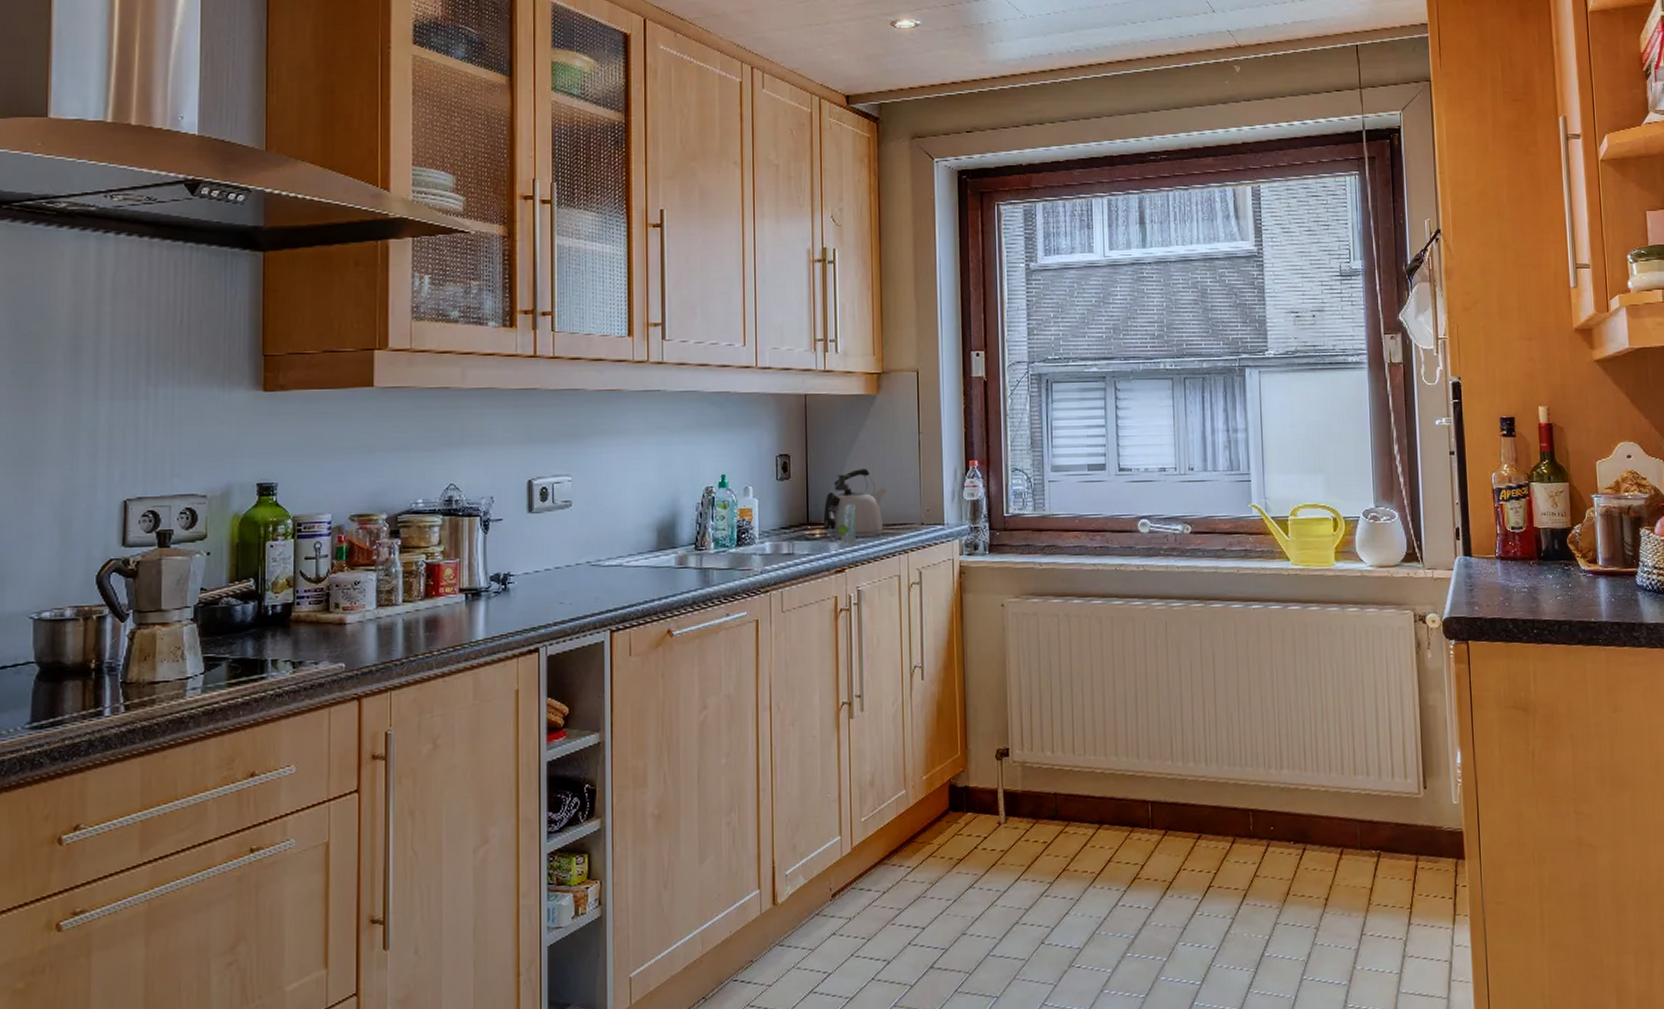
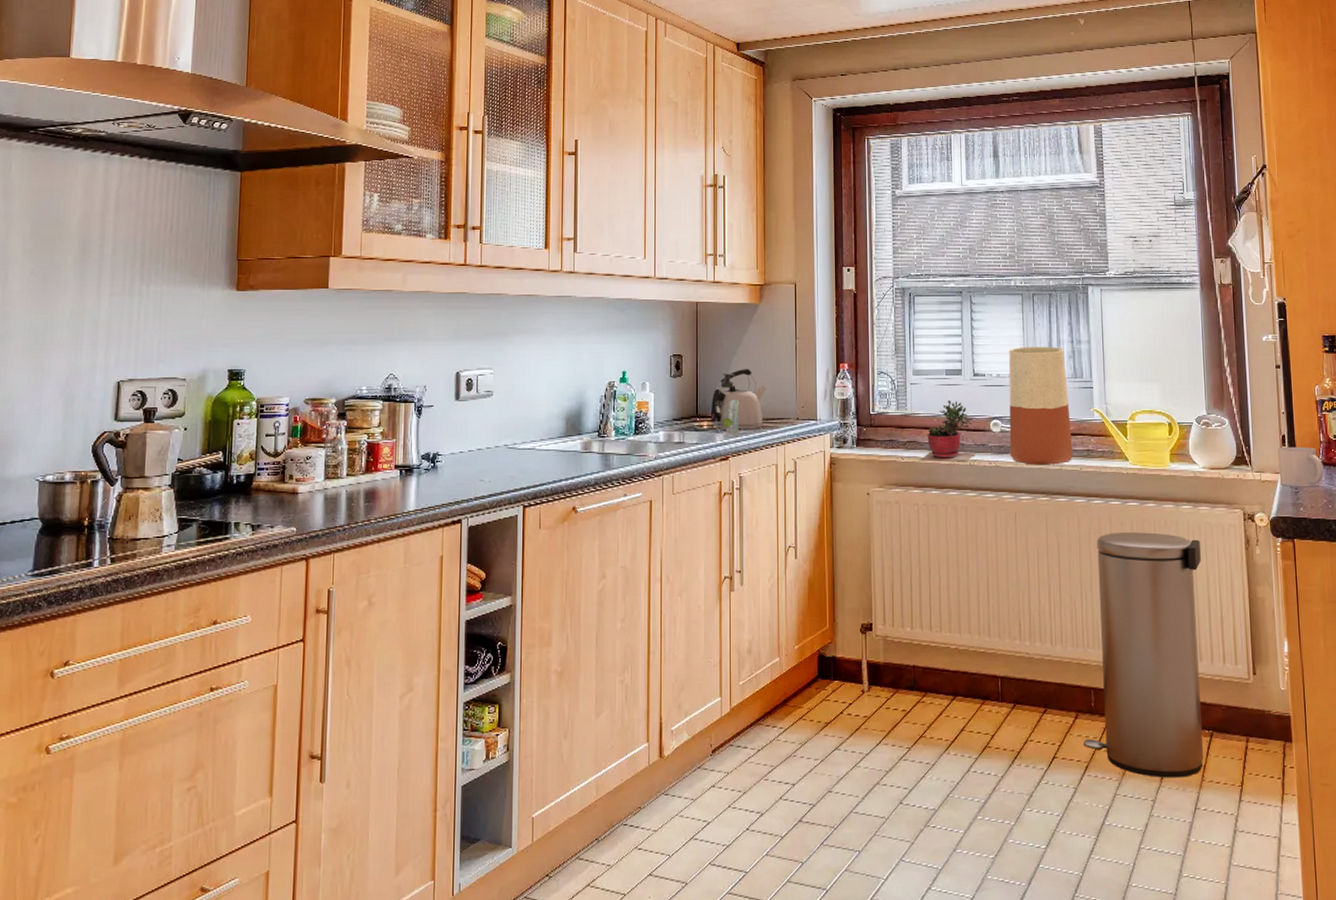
succulent plant: none [1059,499,1122,568] -> present [919,400,975,463]
vase: none [1157,436,1229,568] -> present [1008,346,1073,465]
pedal bin: none [1241,638,1371,903] -> present [1083,532,1204,778]
mug: none [1451,539,1501,585] -> present [1278,446,1324,487]

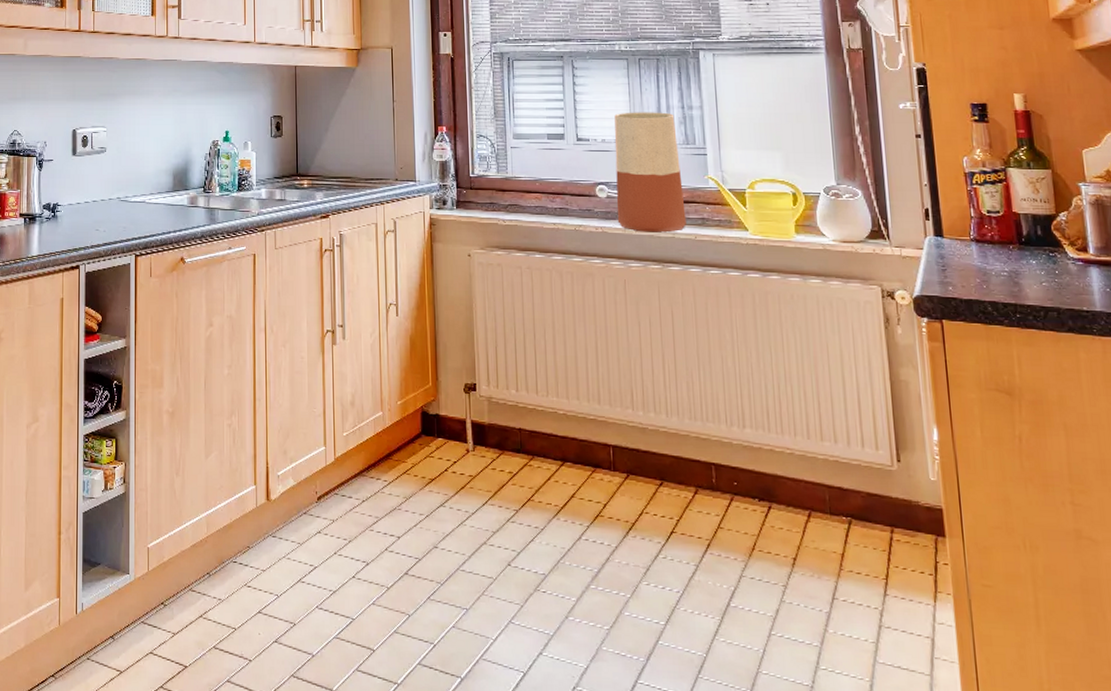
kettle: present [710,368,767,430] -> none [310,129,366,189]
soap dispenser: present [715,373,739,436] -> none [315,134,339,195]
succulent plant: present [919,400,975,463] -> none [521,165,581,228]
pedal bin: present [1083,532,1204,778] -> none [704,304,842,565]
mug: present [1278,446,1324,487] -> none [920,221,977,265]

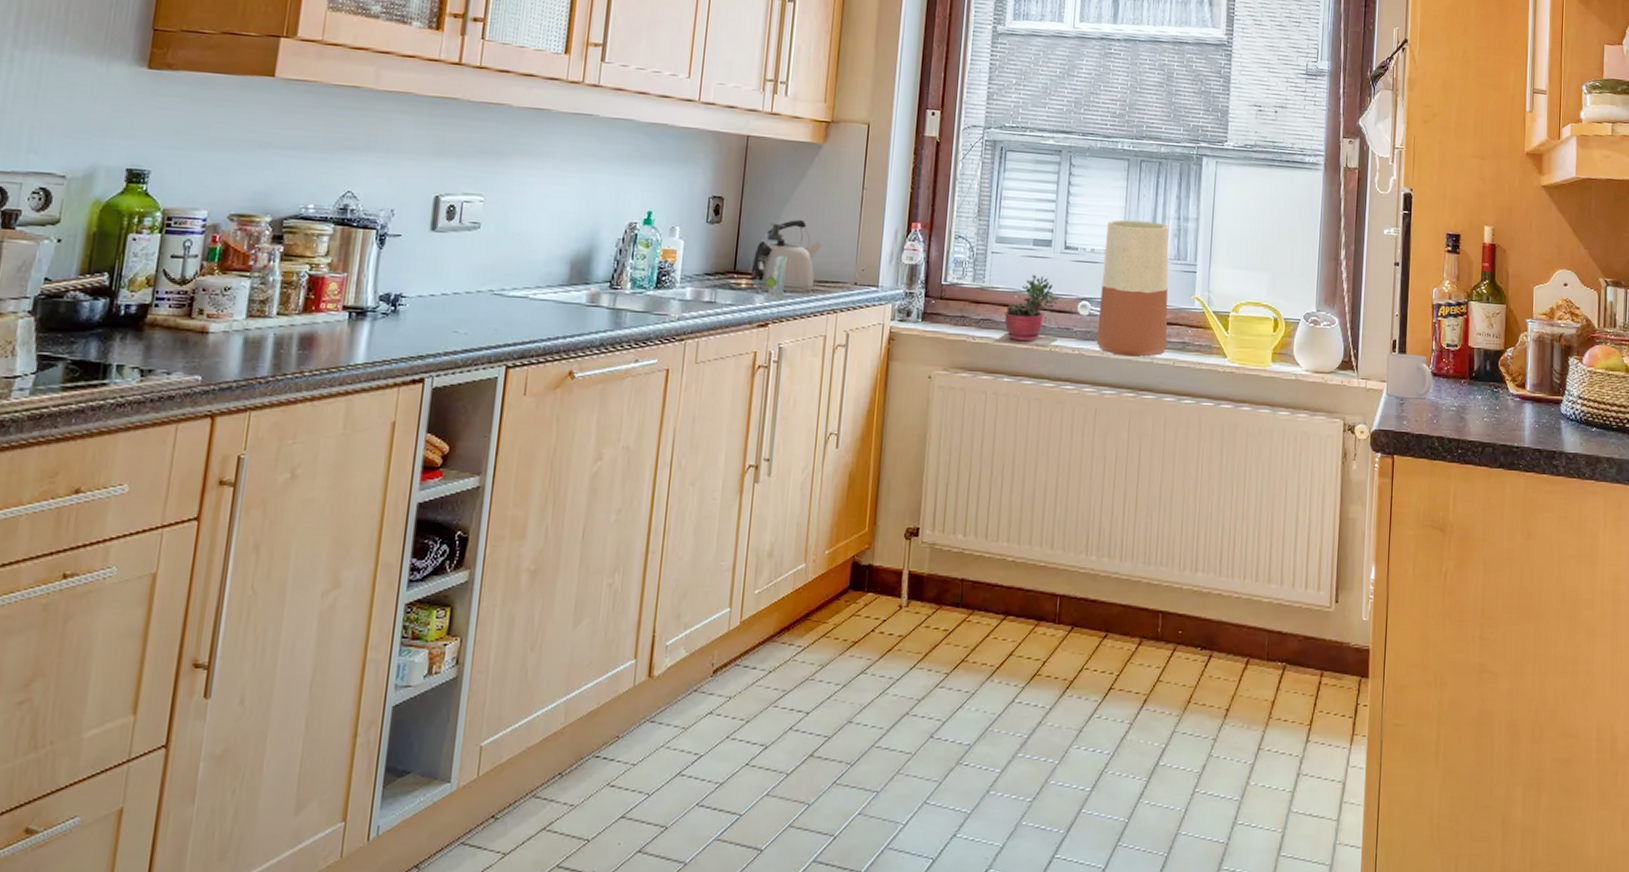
kettle: none [310,129,366,189] -> present [750,219,823,292]
soap dispenser: none [315,134,339,195] -> present [755,223,787,299]
succulent plant: none [521,165,581,228] -> present [993,275,1058,349]
mug: none [920,221,977,265] -> present [1385,352,1433,399]

